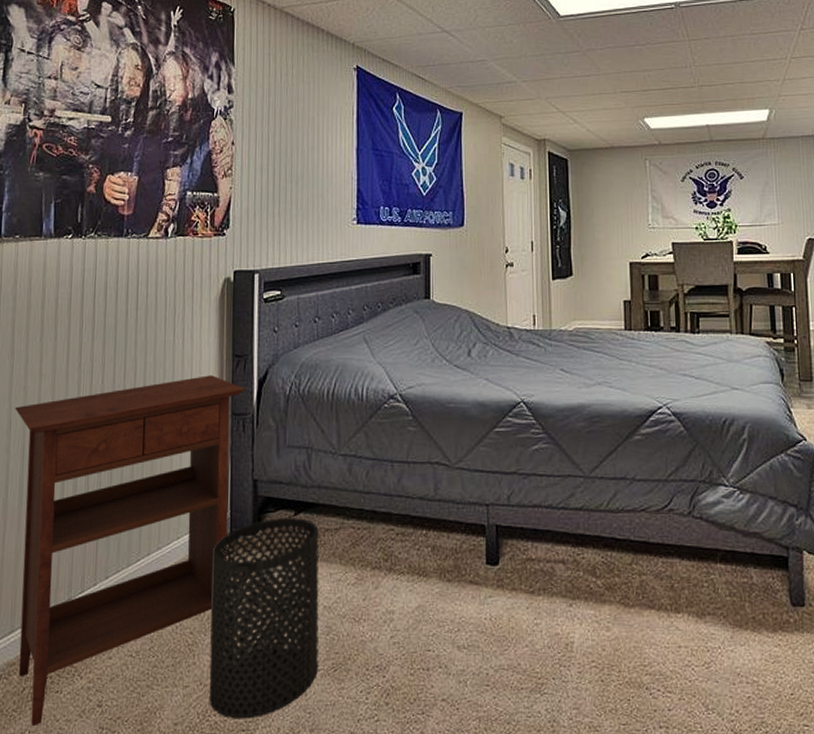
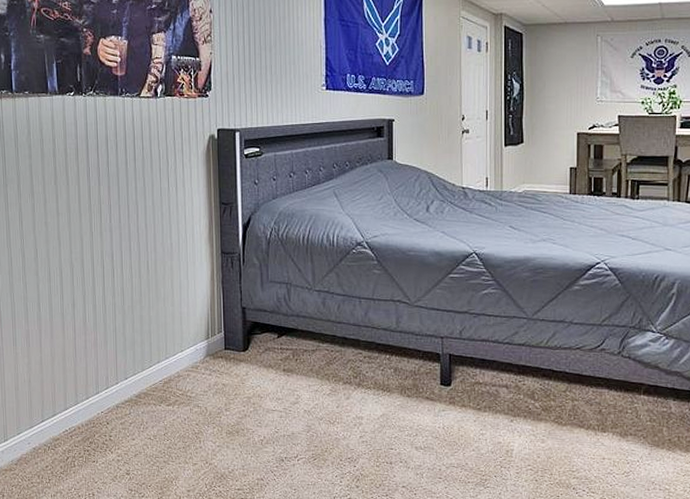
nightstand: present [15,375,245,725] -> none [39,219,232,485]
trash can: present [209,518,319,719] -> none [210,339,302,490]

